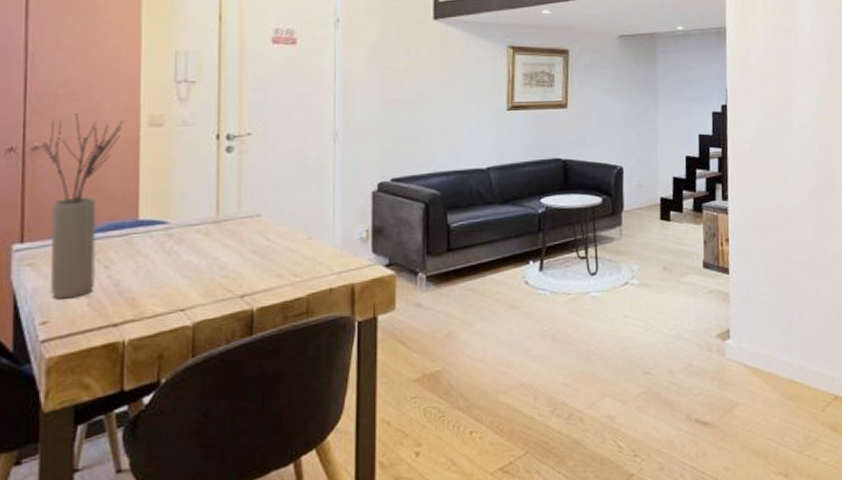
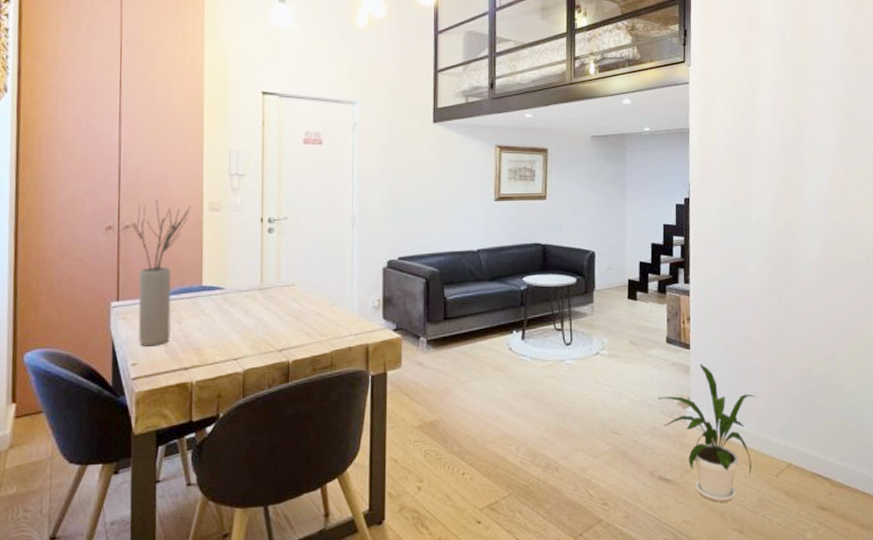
house plant: none [695,290,800,444] -> present [658,364,756,502]

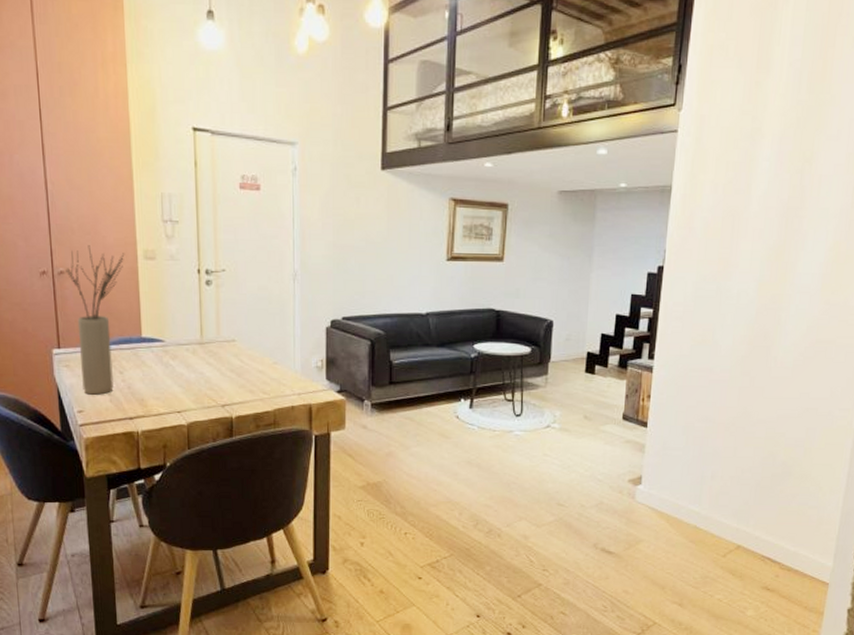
house plant: present [658,364,756,502] -> none [609,443,712,576]

